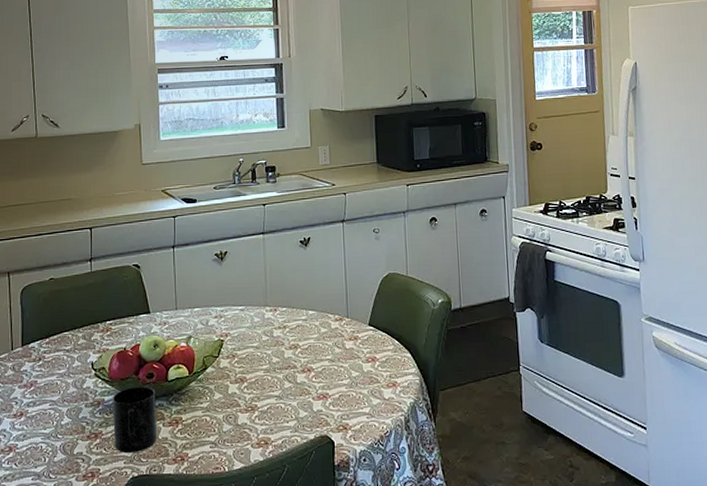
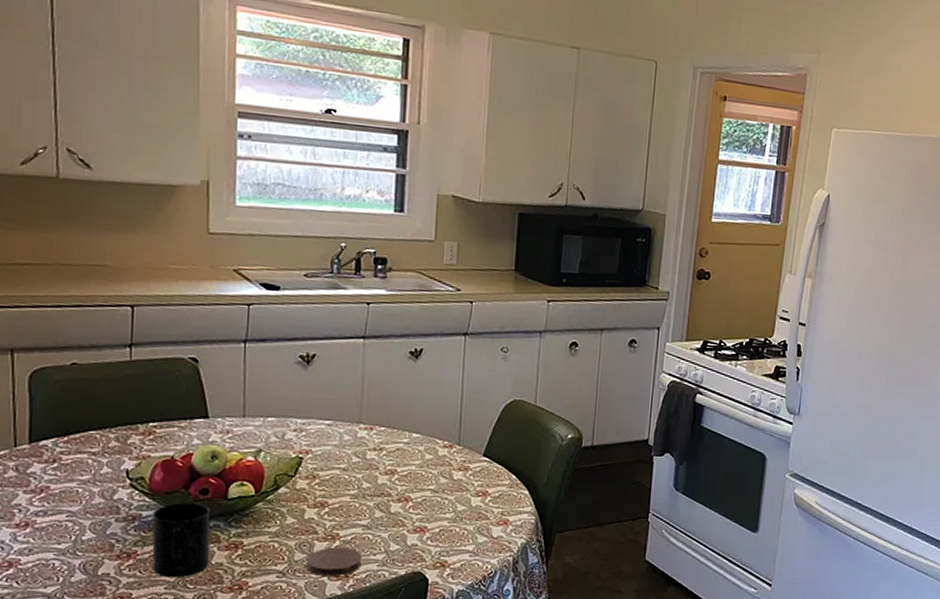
coaster: none [232,417,278,445] -> present [305,547,362,577]

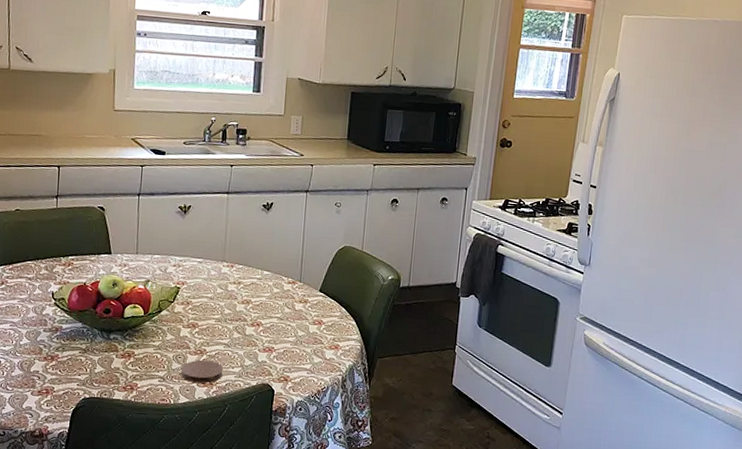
mug: present [152,502,211,578] -> none [69,319,112,378]

